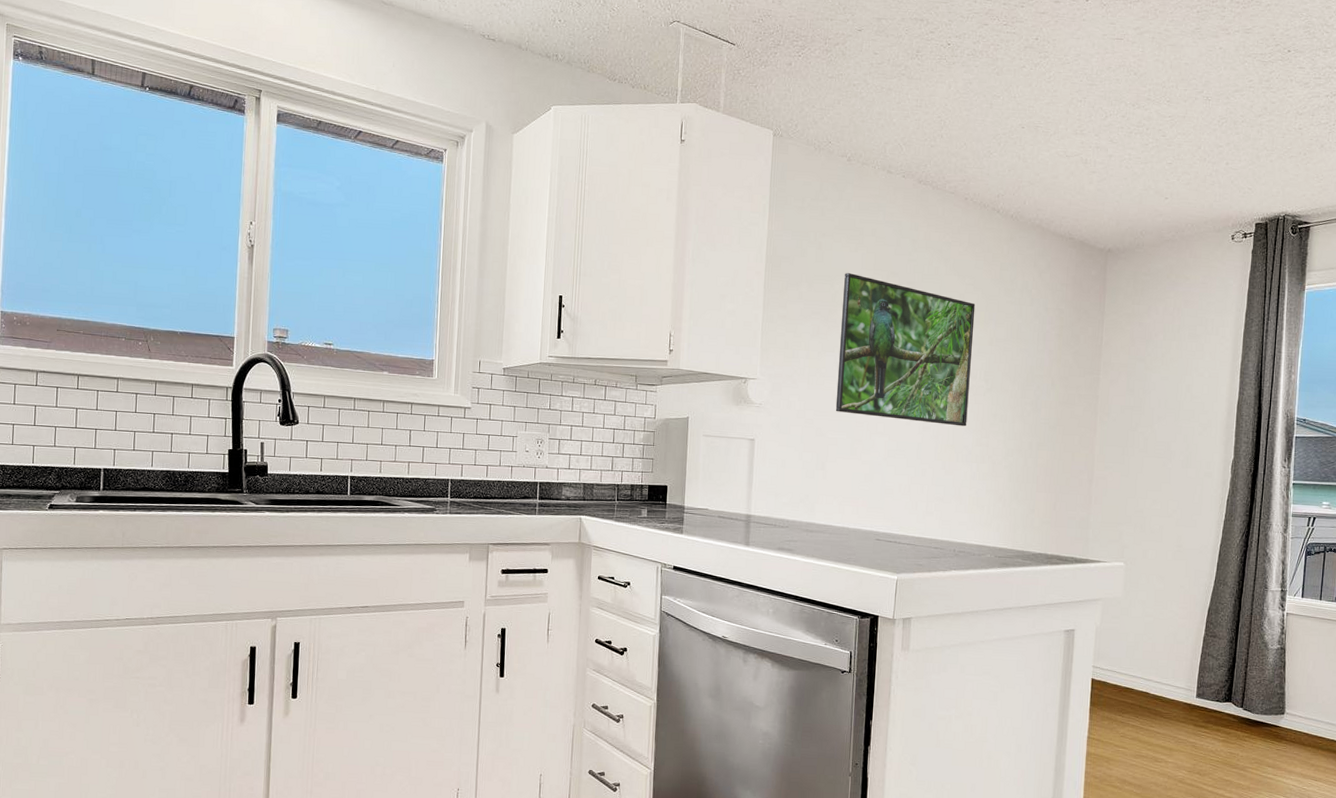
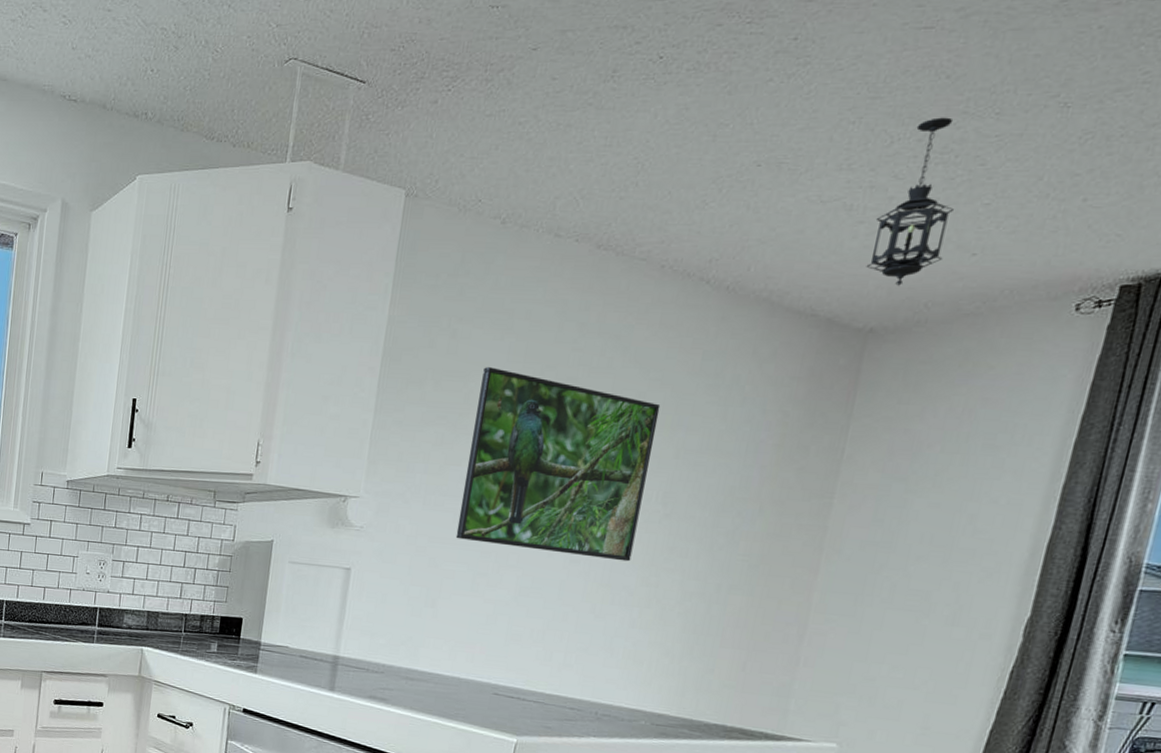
hanging lantern: none [1100,101,1151,219] -> present [866,117,955,286]

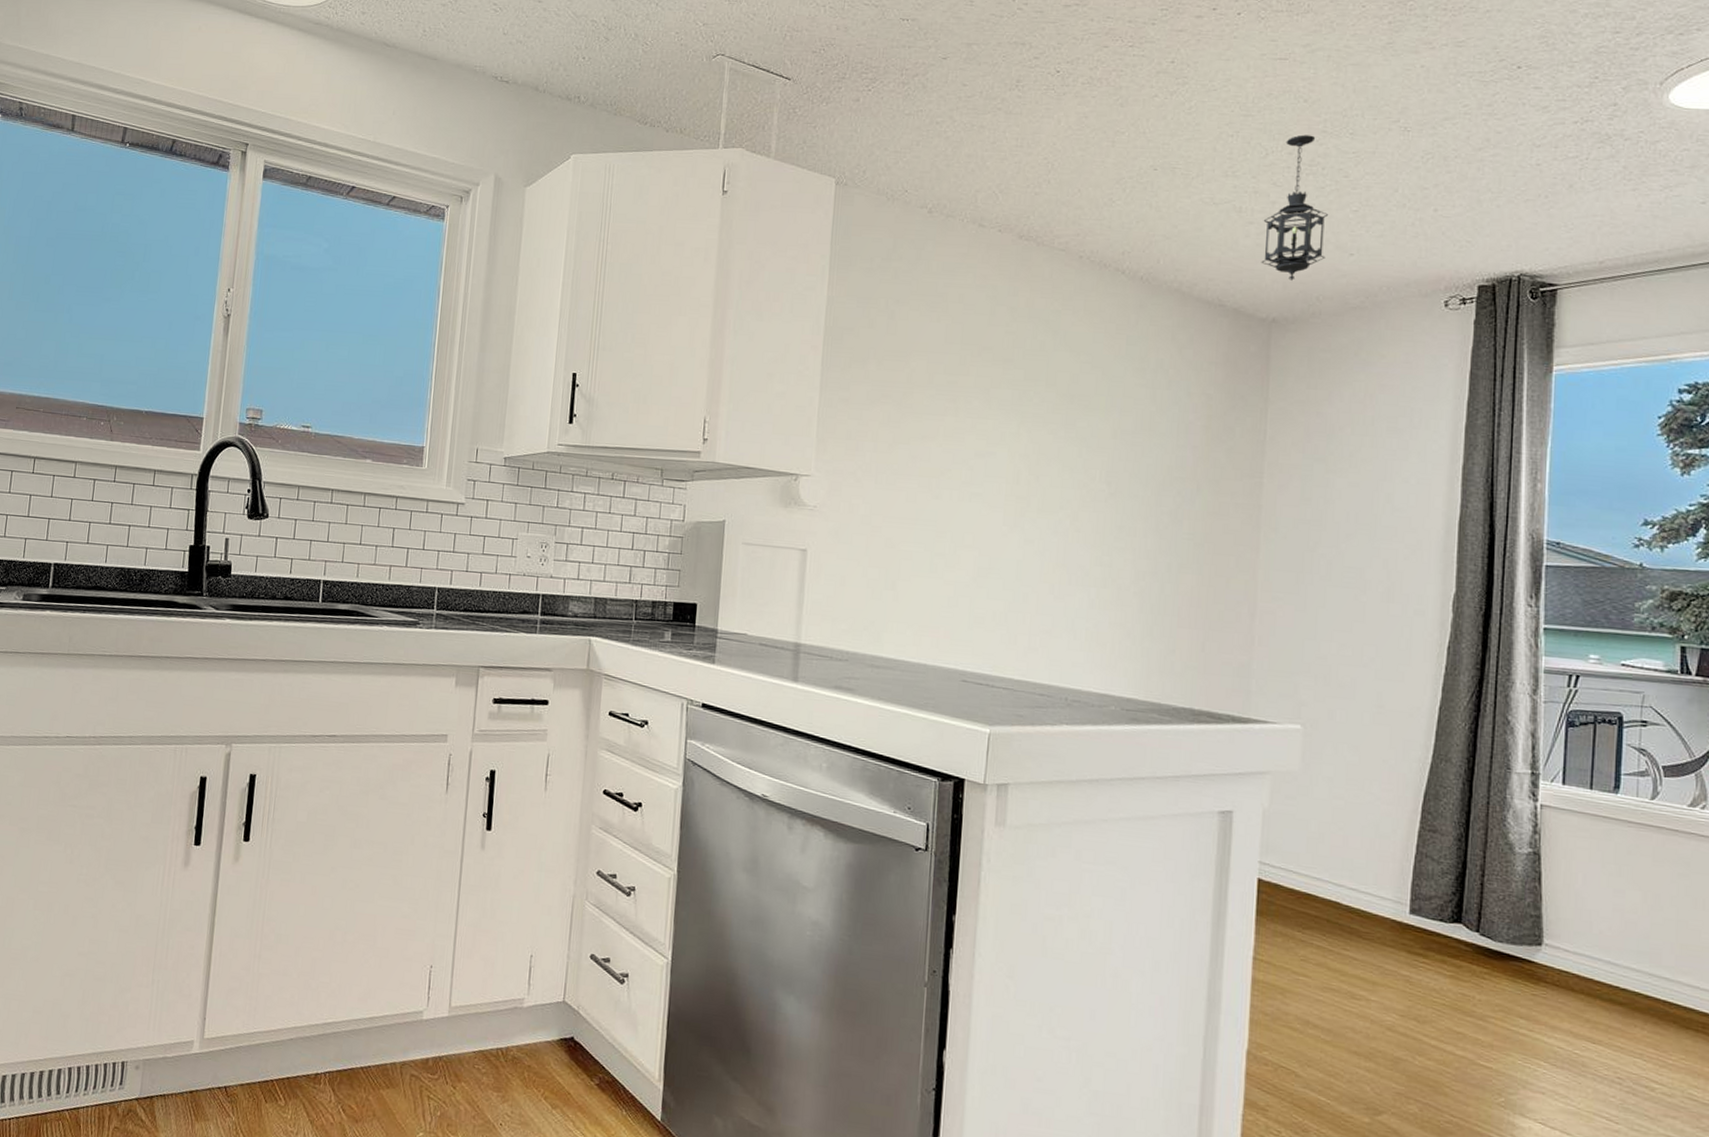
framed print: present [455,367,661,562] -> none [910,348,1094,541]

